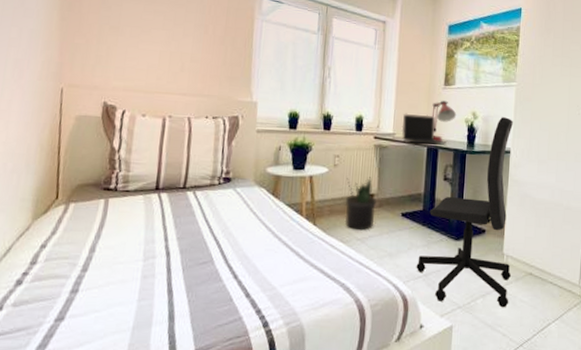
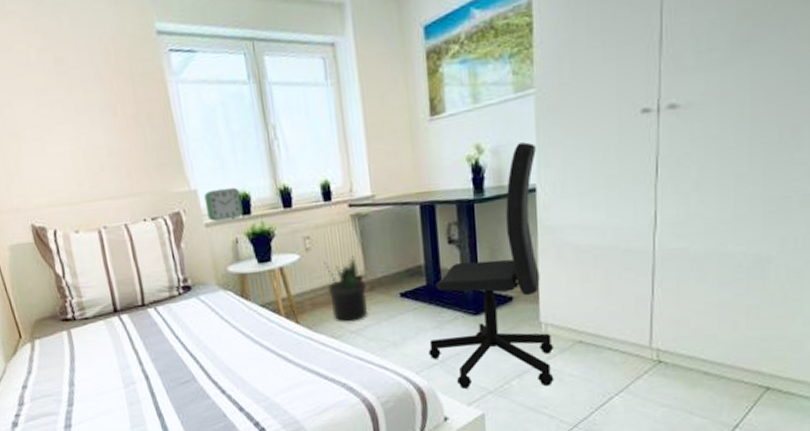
alarm clock: none [260,104,292,131] -> present [204,187,243,222]
laptop: present [401,113,447,145] -> none [381,161,445,203]
desk lamp: present [431,100,457,141] -> none [418,136,454,195]

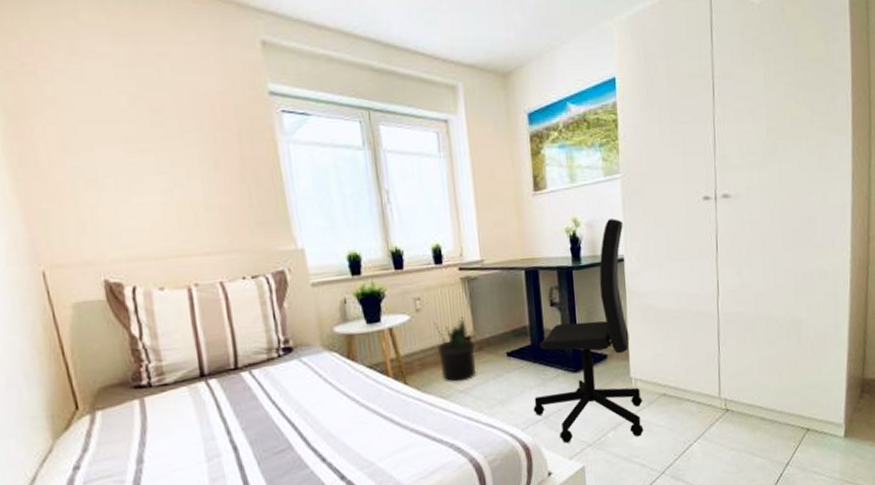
alarm clock: present [204,187,243,222] -> none [311,247,353,281]

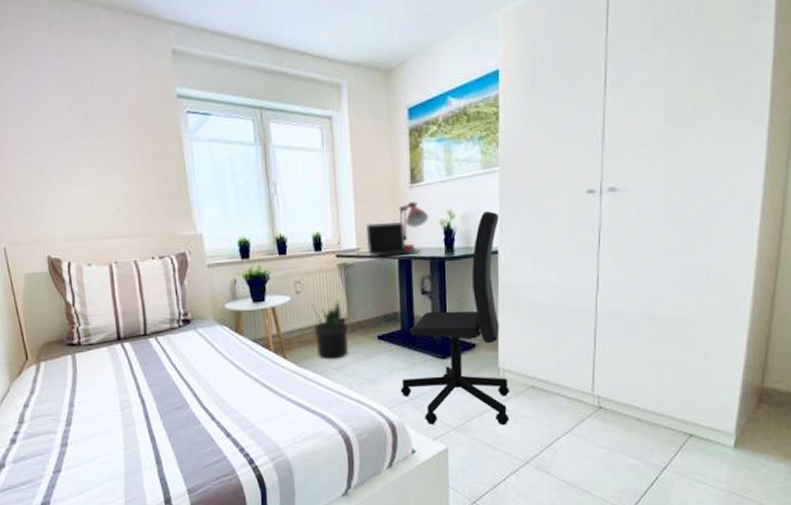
laptop: none [490,230,547,268] -> present [366,221,420,257]
desk lamp: none [523,209,554,261] -> present [399,201,429,251]

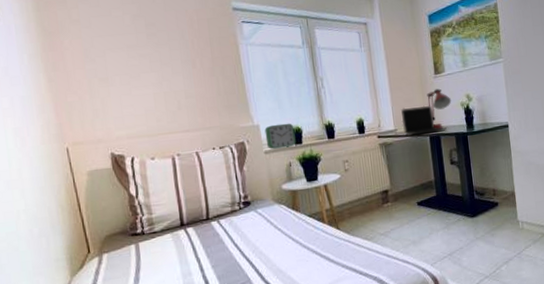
alarm clock: none [208,233,243,263] -> present [264,123,296,149]
planter: present [312,300,349,359] -> none [359,174,393,226]
office chair: present [400,211,511,426] -> none [440,93,531,275]

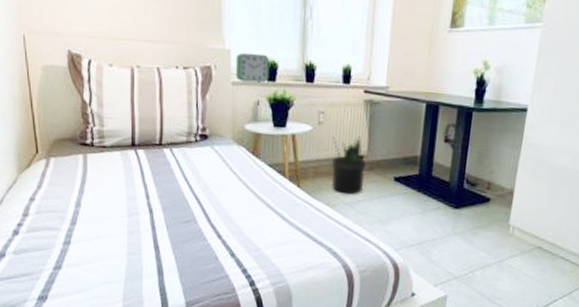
planter: none [359,174,393,226] -> present [331,136,367,195]
laptop: present [401,105,447,135] -> none [396,62,450,101]
desk lamp: present [426,88,452,129] -> none [433,46,464,96]

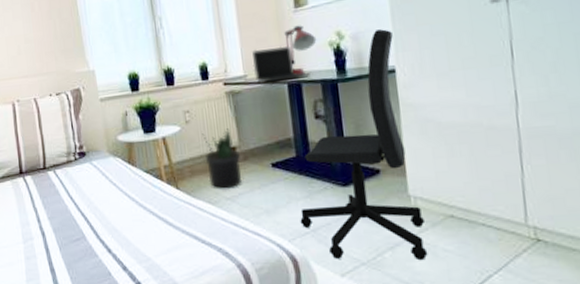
alarm clock: present [235,52,270,83] -> none [100,68,133,97]
laptop: none [396,62,450,101] -> present [252,46,310,82]
office chair: none [409,67,534,281] -> present [300,29,428,261]
desk lamp: none [433,46,464,96] -> present [284,25,317,75]

